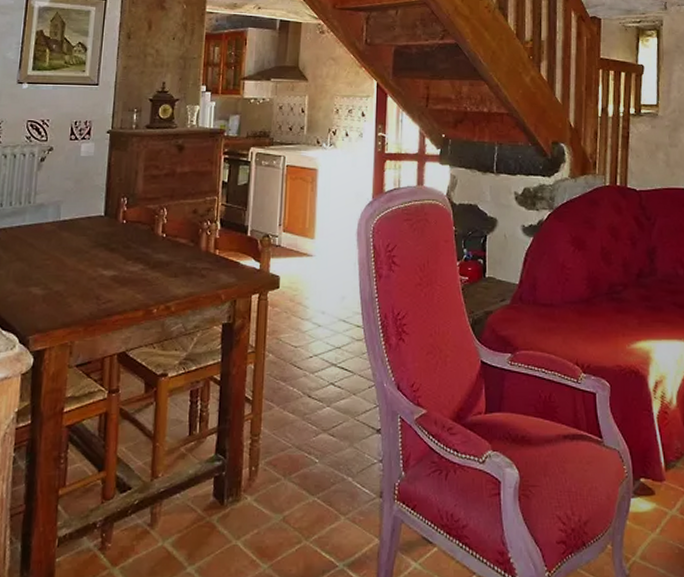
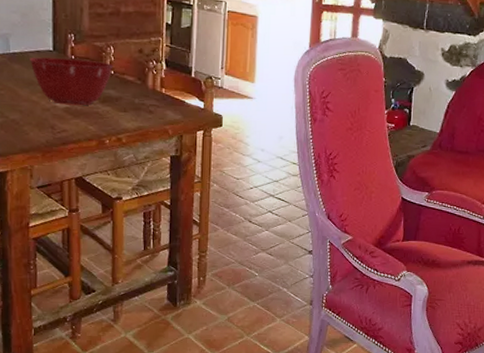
mixing bowl: none [79,223,166,273] -> present [30,57,113,106]

